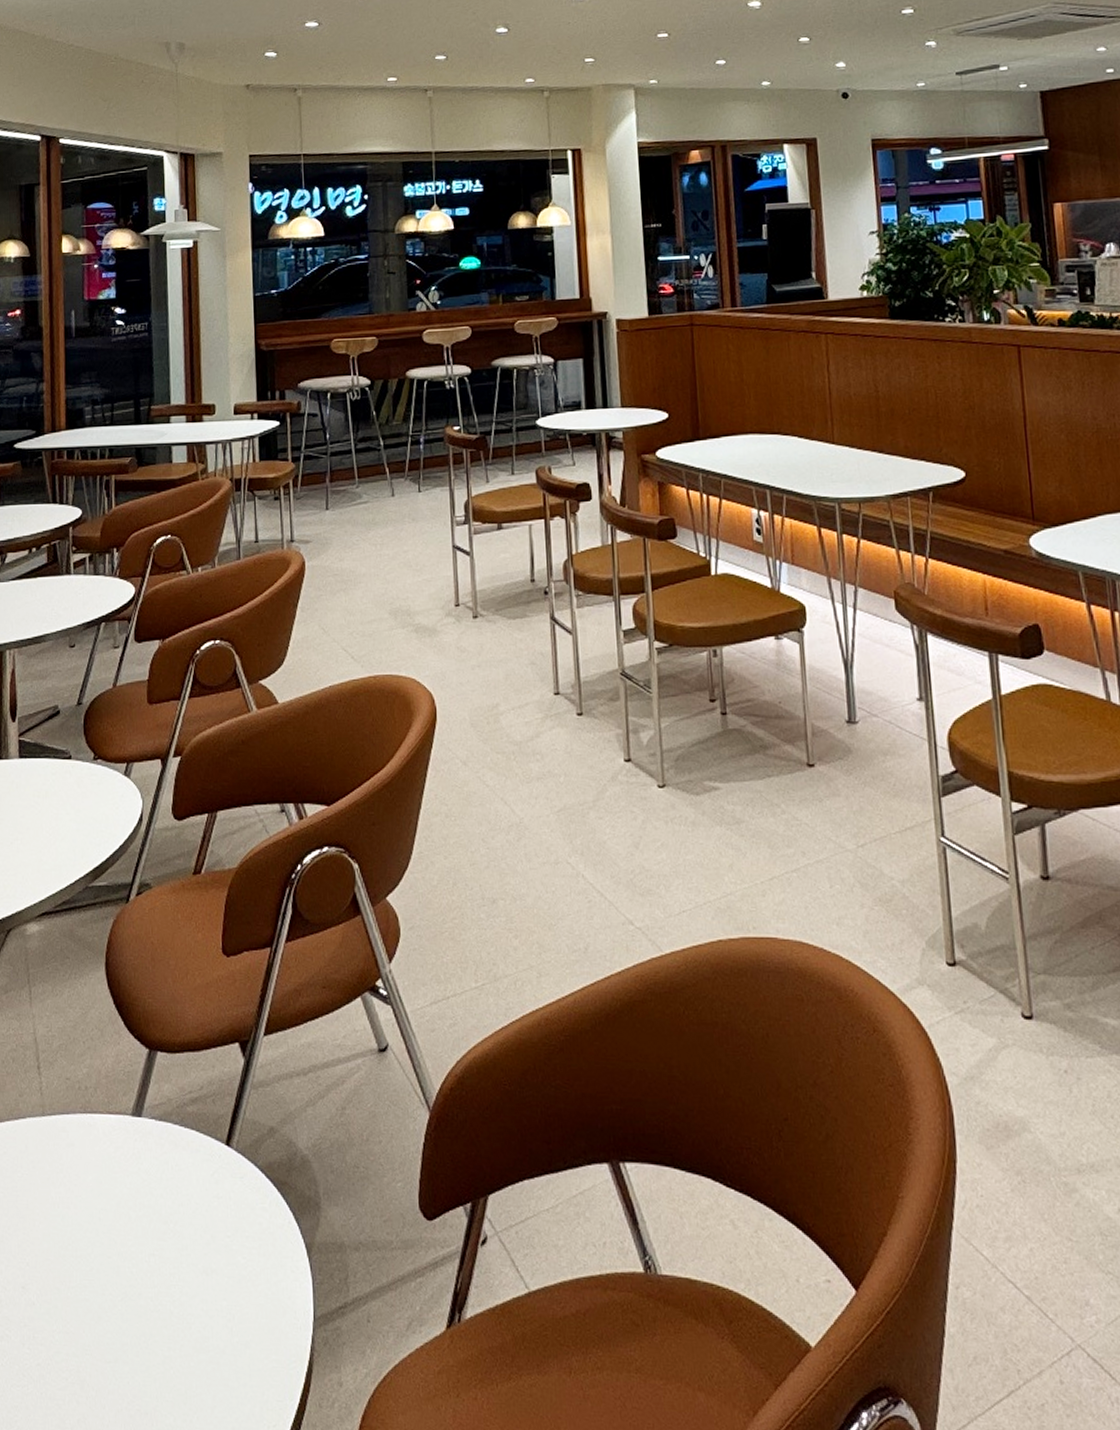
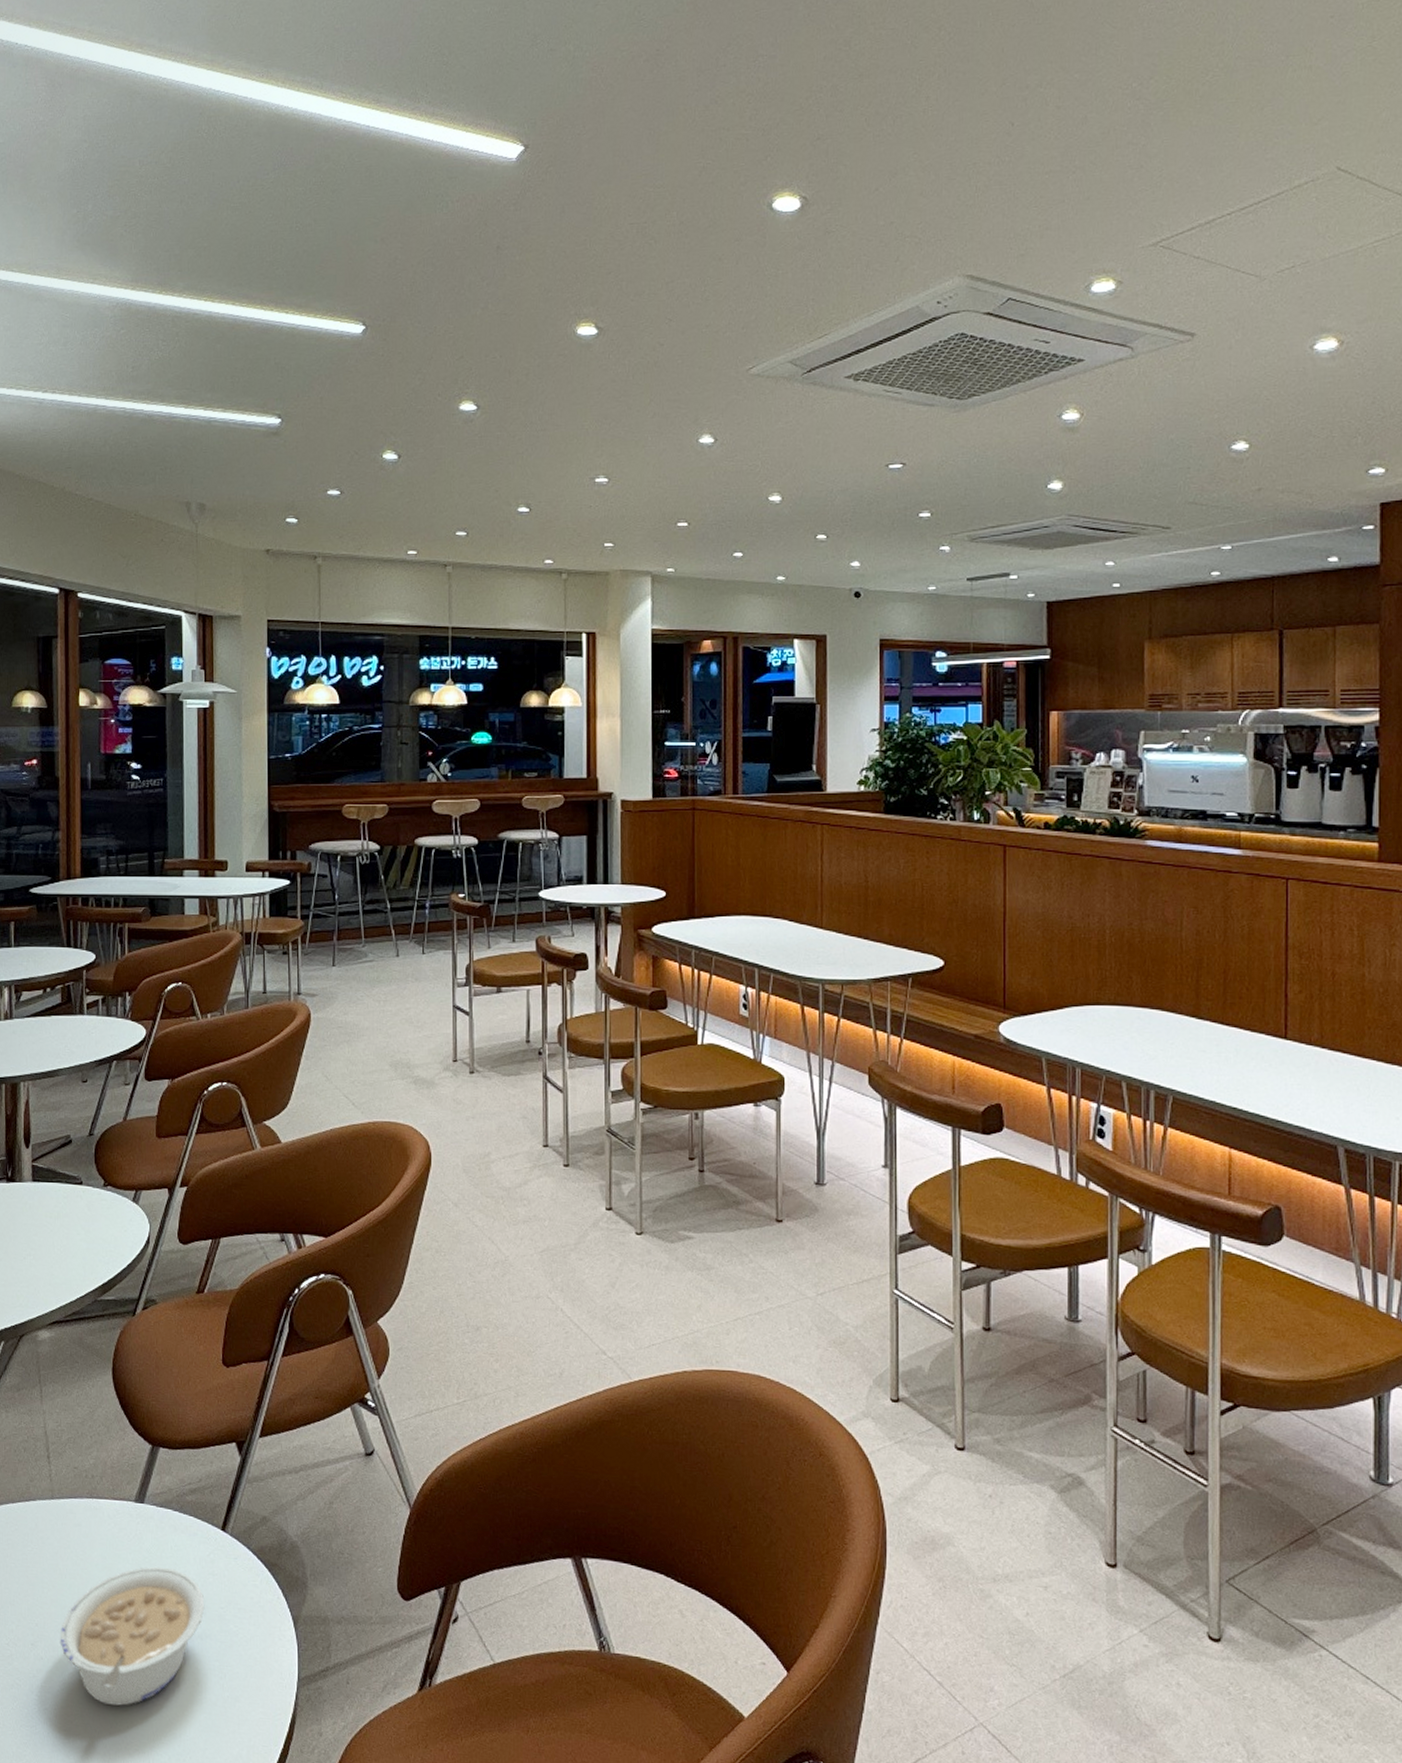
legume: none [53,1190,210,1358] -> present [60,1566,205,1706]

